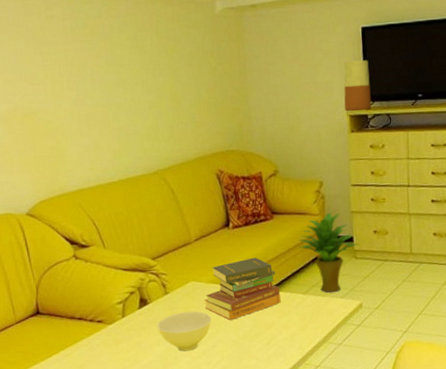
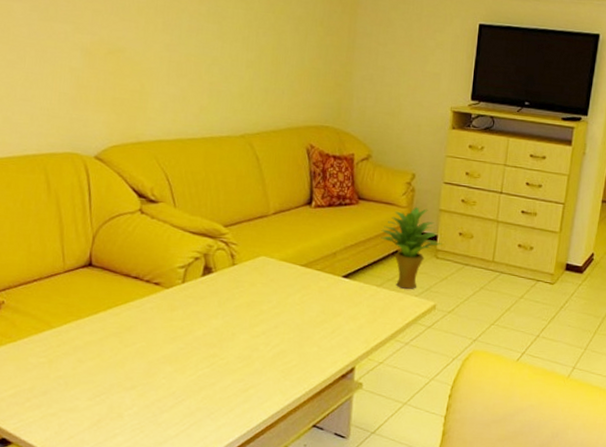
bowl: present [157,311,211,352] -> none [218,286,278,329]
books: present [204,257,281,321] -> none [273,241,354,303]
vase: present [343,60,372,112] -> none [449,55,481,110]

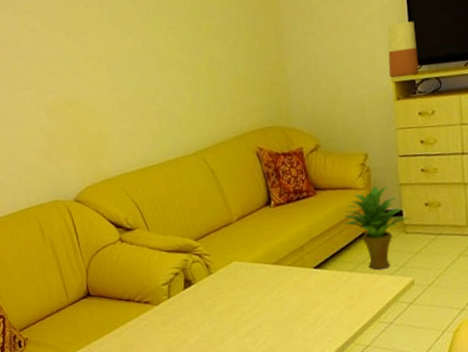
vase: none [449,55,481,110] -> present [387,21,419,78]

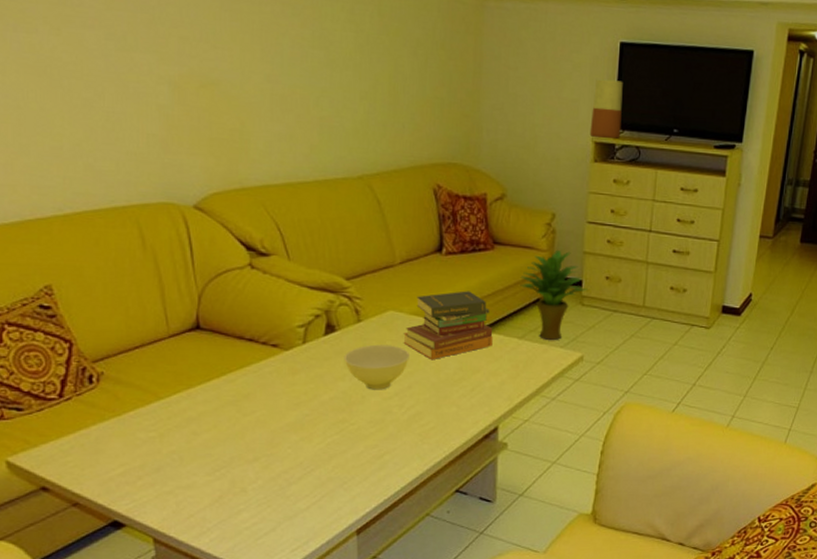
bowl: none [202,291,256,331] -> present [344,344,410,390]
books: none [248,235,327,300] -> present [403,291,493,360]

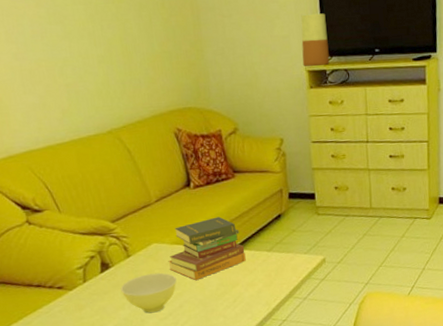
potted plant: present [520,249,588,340] -> none [261,169,321,249]

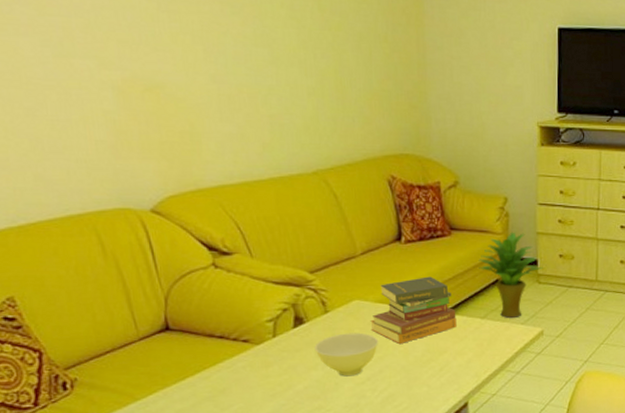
potted plant: none [261,169,321,249] -> present [478,232,543,318]
vase: present [301,13,330,67] -> none [534,65,564,123]

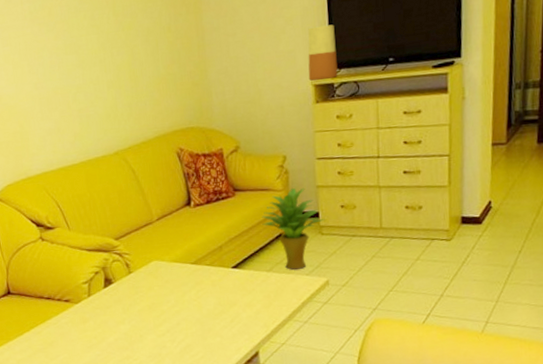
bowl: present [314,332,378,377] -> none [121,290,175,329]
books: present [370,276,457,345] -> none [167,235,245,299]
vase: none [534,65,564,123] -> present [307,24,338,81]

